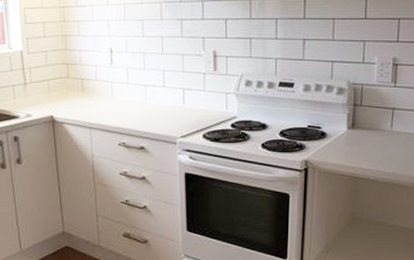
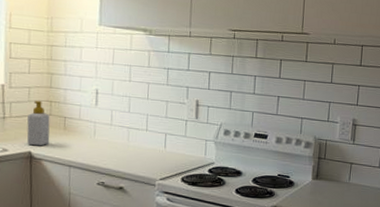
soap bottle: none [47,63,70,110] -> present [26,100,50,146]

